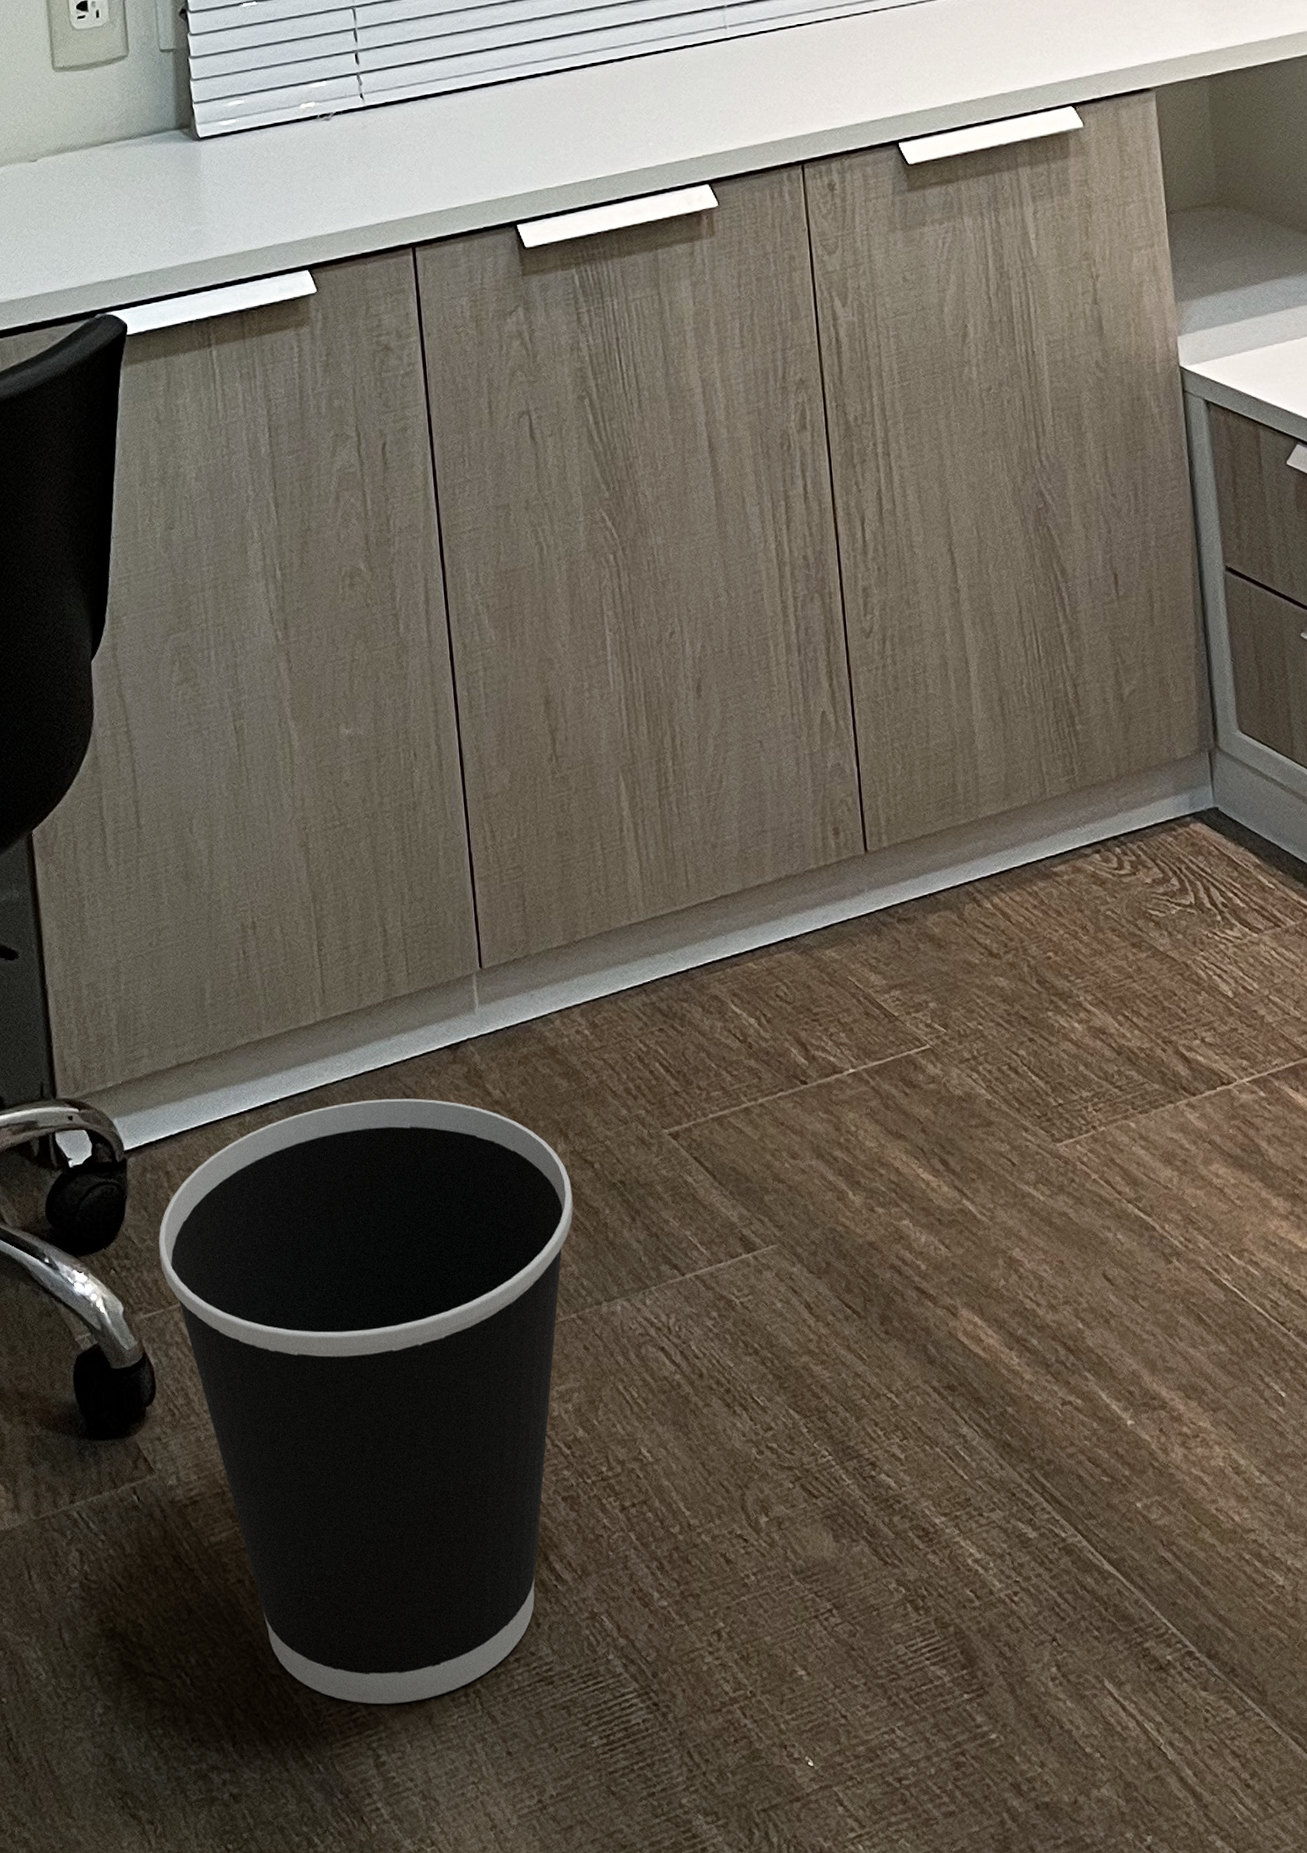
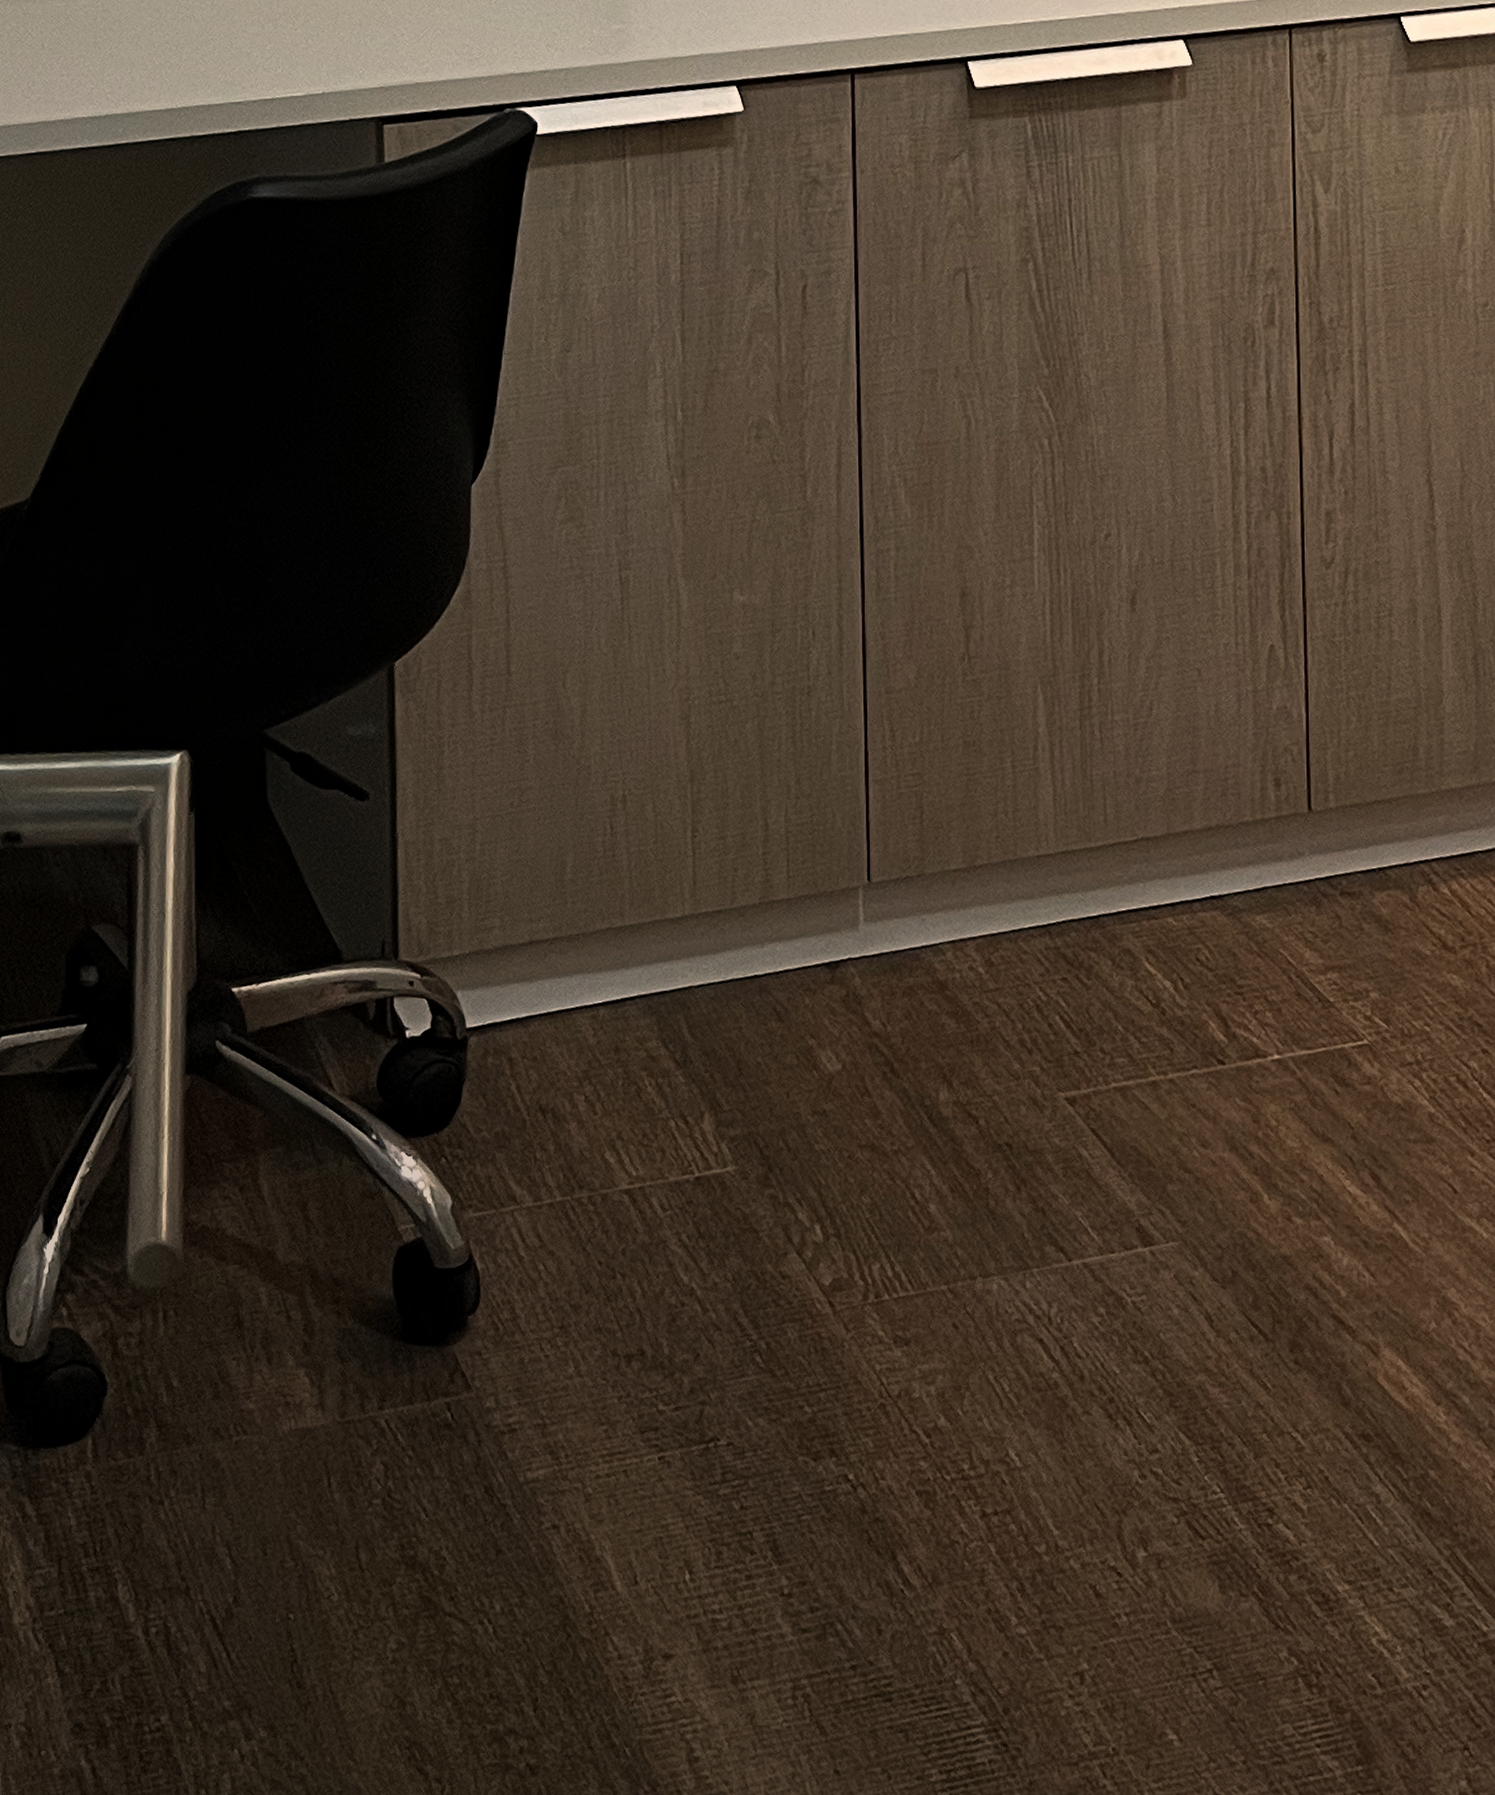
wastebasket: present [158,1098,573,1705] -> none [494,1010,952,1695]

